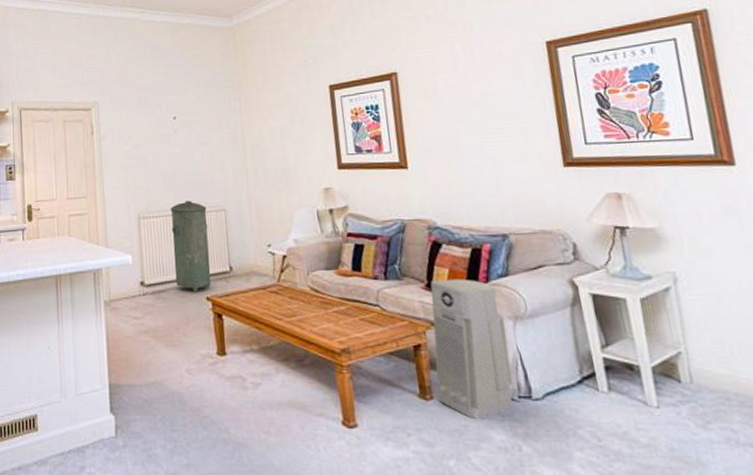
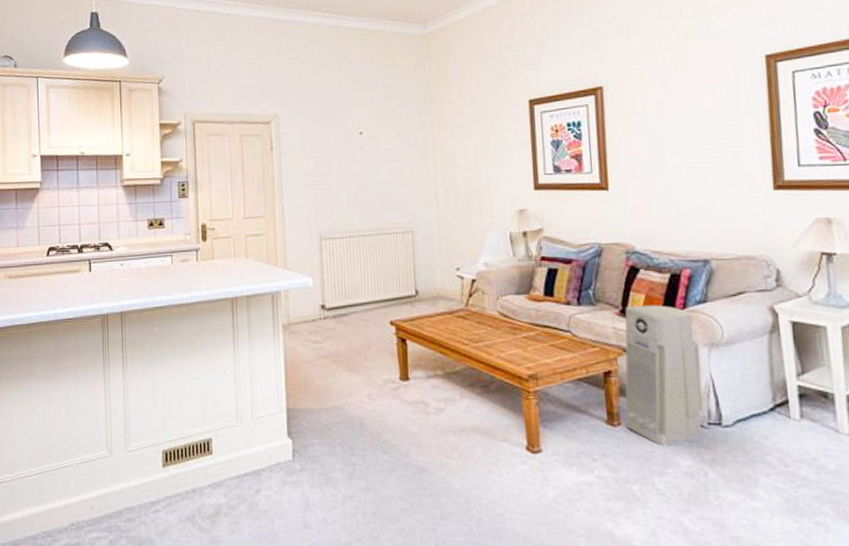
trash can: present [170,201,211,294] -> none [354,221,396,318]

